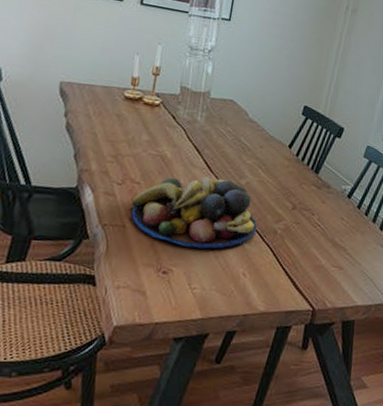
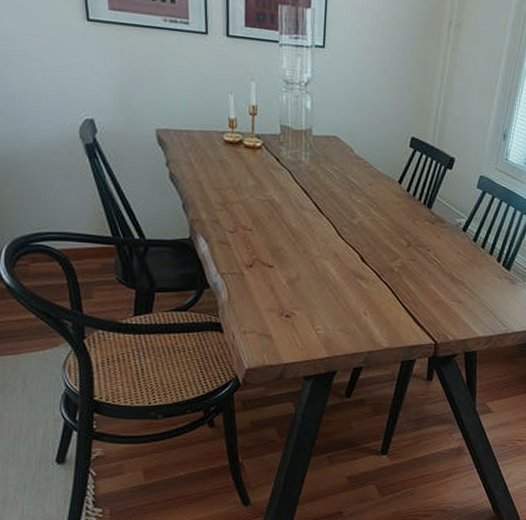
fruit bowl: present [131,176,257,249] -> none [246,219,373,292]

